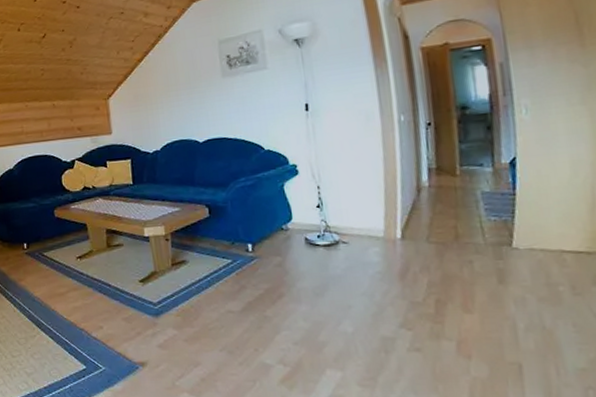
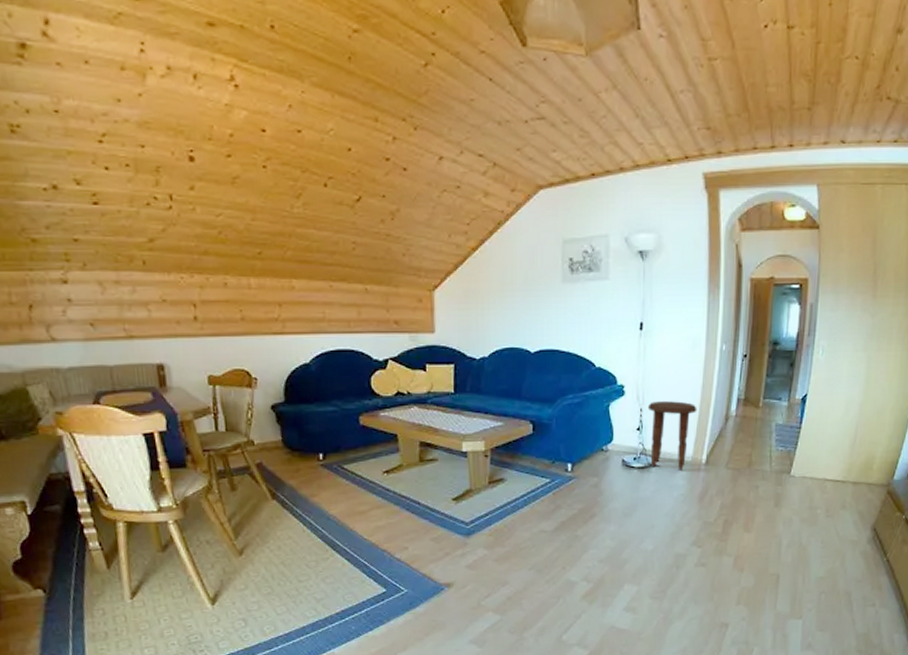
side table: none [325,176,382,247] -> present [647,401,697,470]

